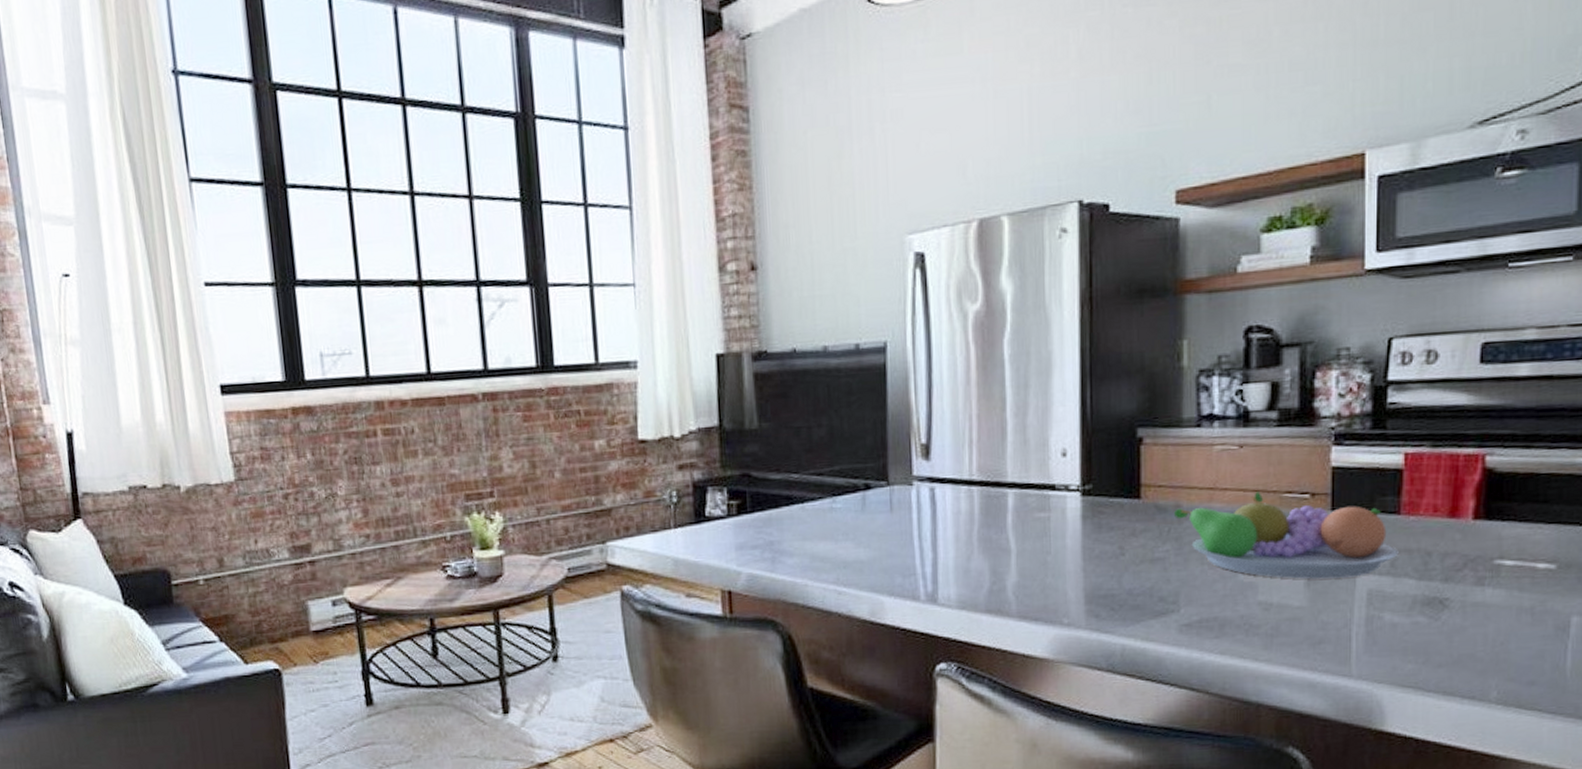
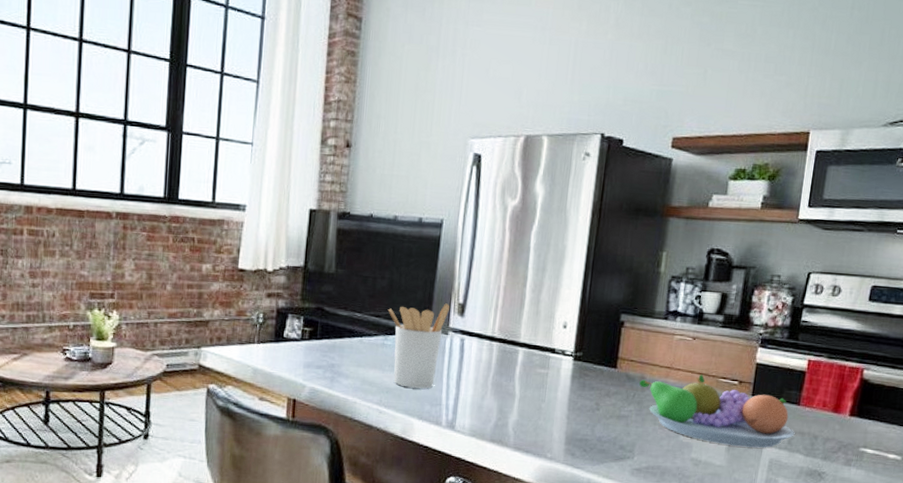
utensil holder: none [831,446,910,558] -> present [387,303,450,389]

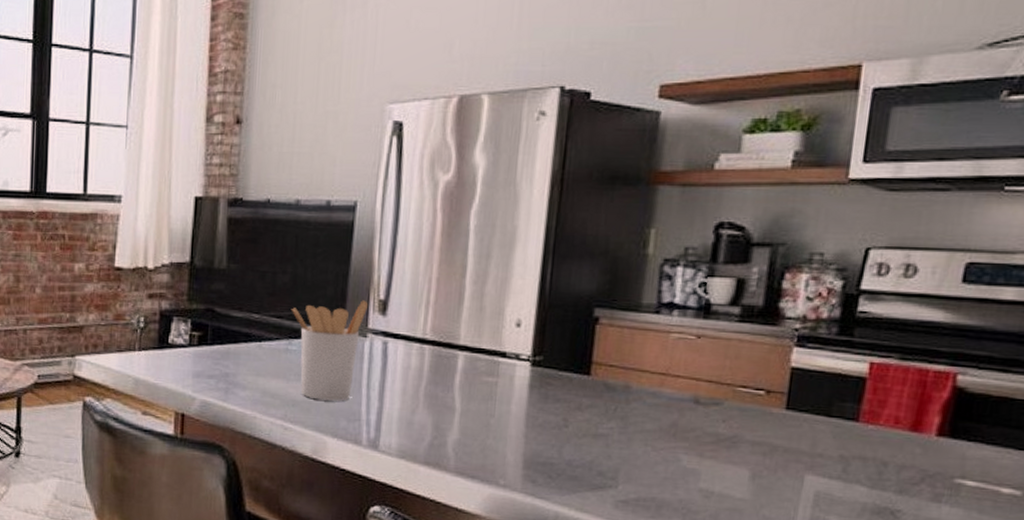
fruit bowl: present [639,374,795,448] -> none [623,382,853,477]

